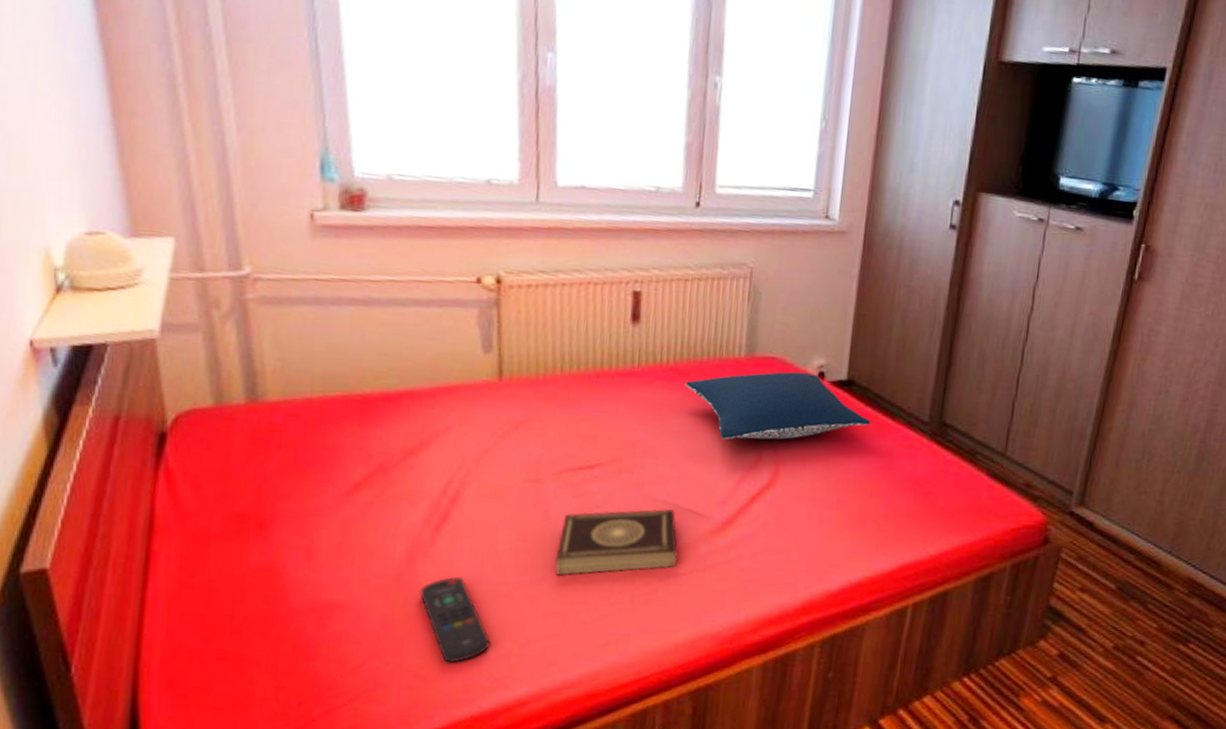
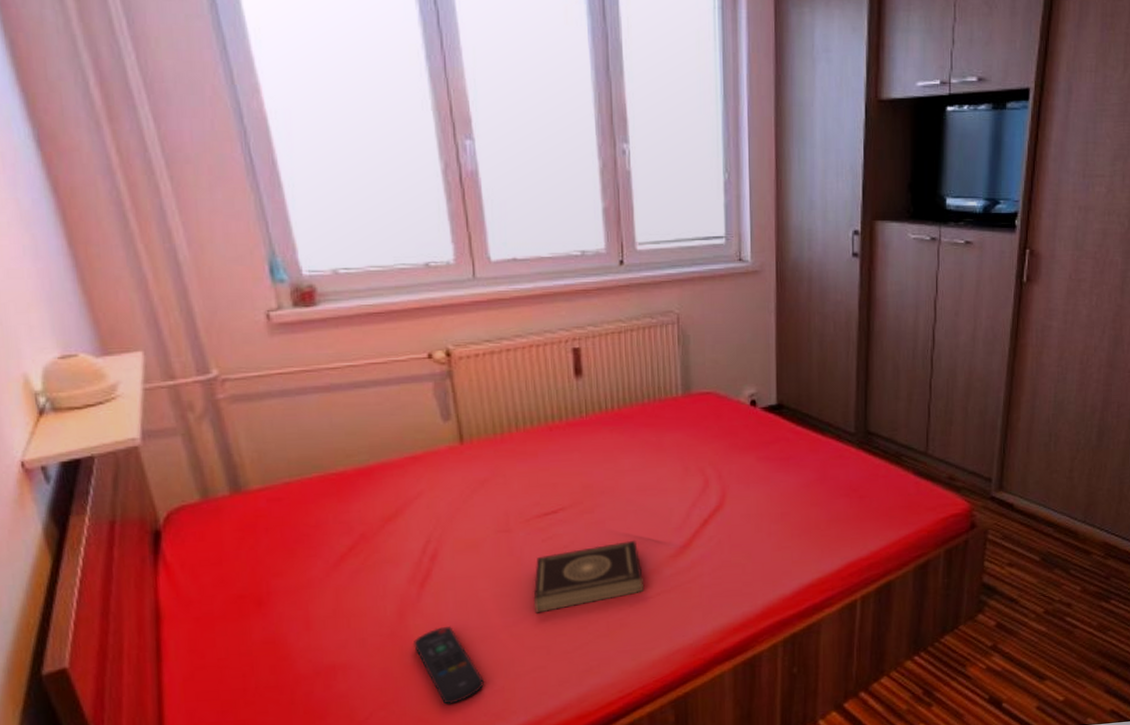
pillow: present [684,371,871,440] -> none [630,402,803,473]

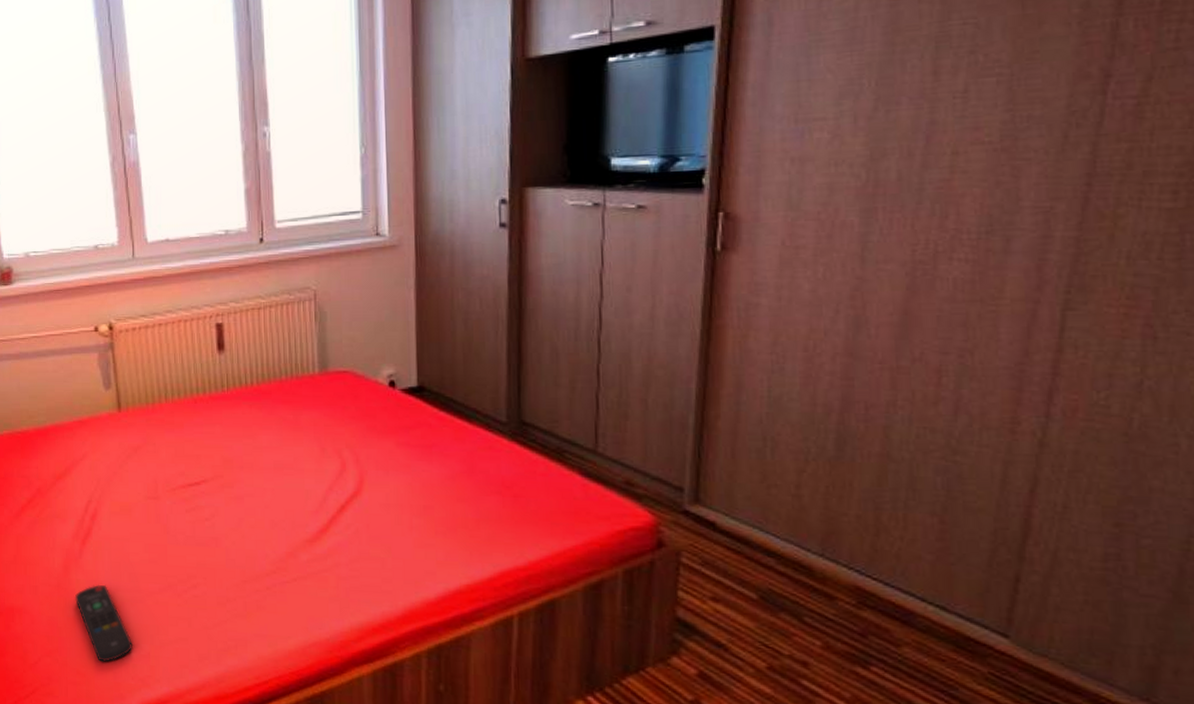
book: present [533,540,645,614] -> none [177,519,281,584]

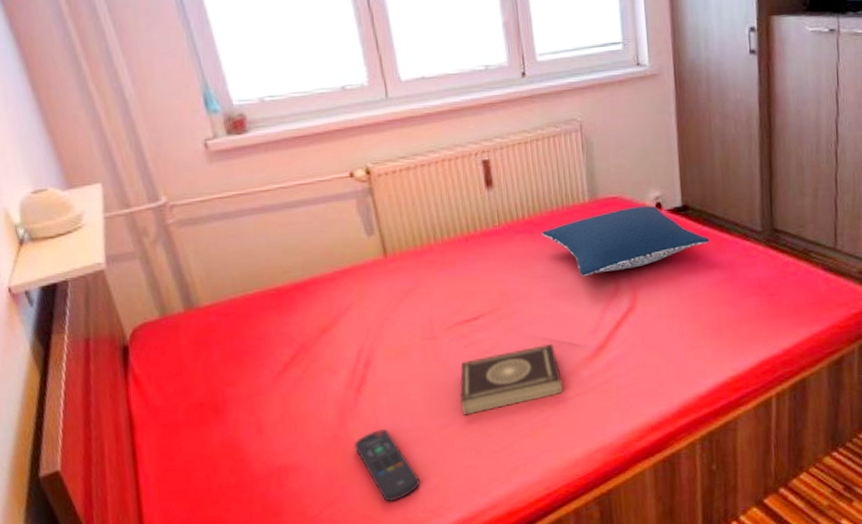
book: none [177,519,281,584] -> present [459,343,564,416]
pillow: none [268,382,447,453] -> present [541,205,710,277]

